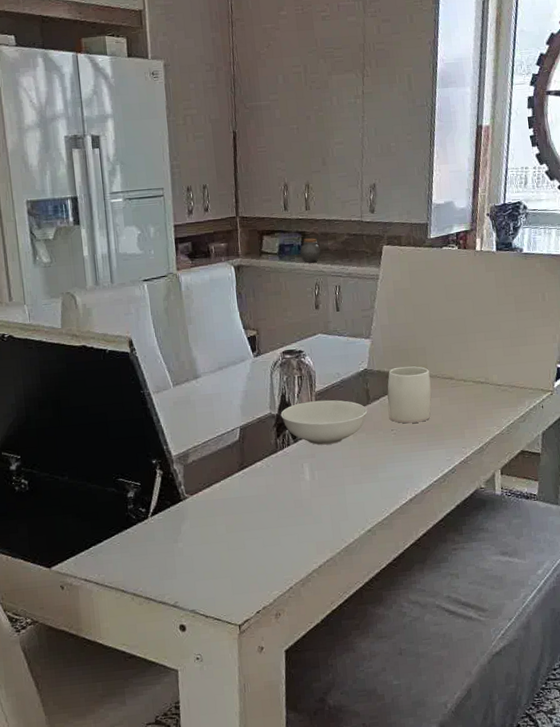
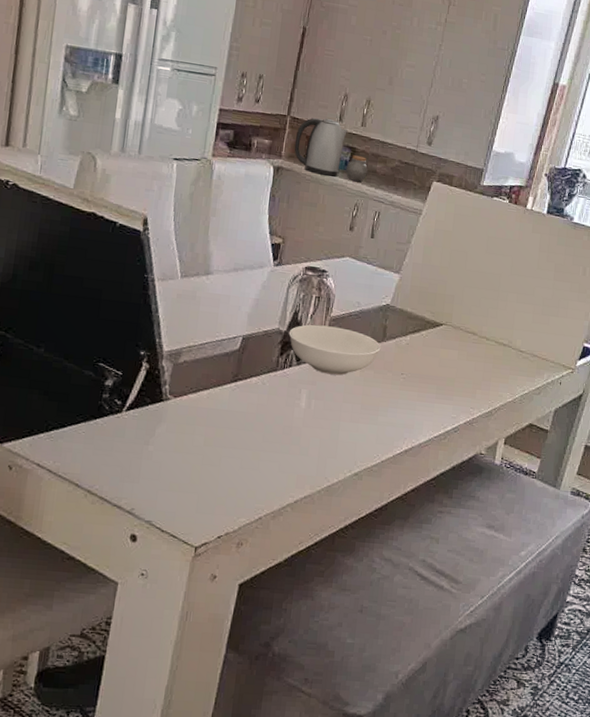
kettle: none [248,210,294,264] -> present [294,118,347,177]
mug: present [387,366,432,424] -> none [401,309,453,372]

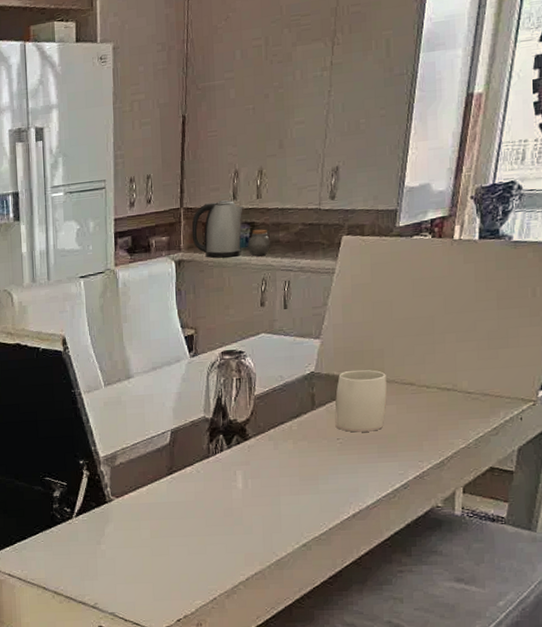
bowl: present [289,324,381,376] -> none [215,404,311,452]
mug: none [401,309,453,372] -> present [334,369,388,433]

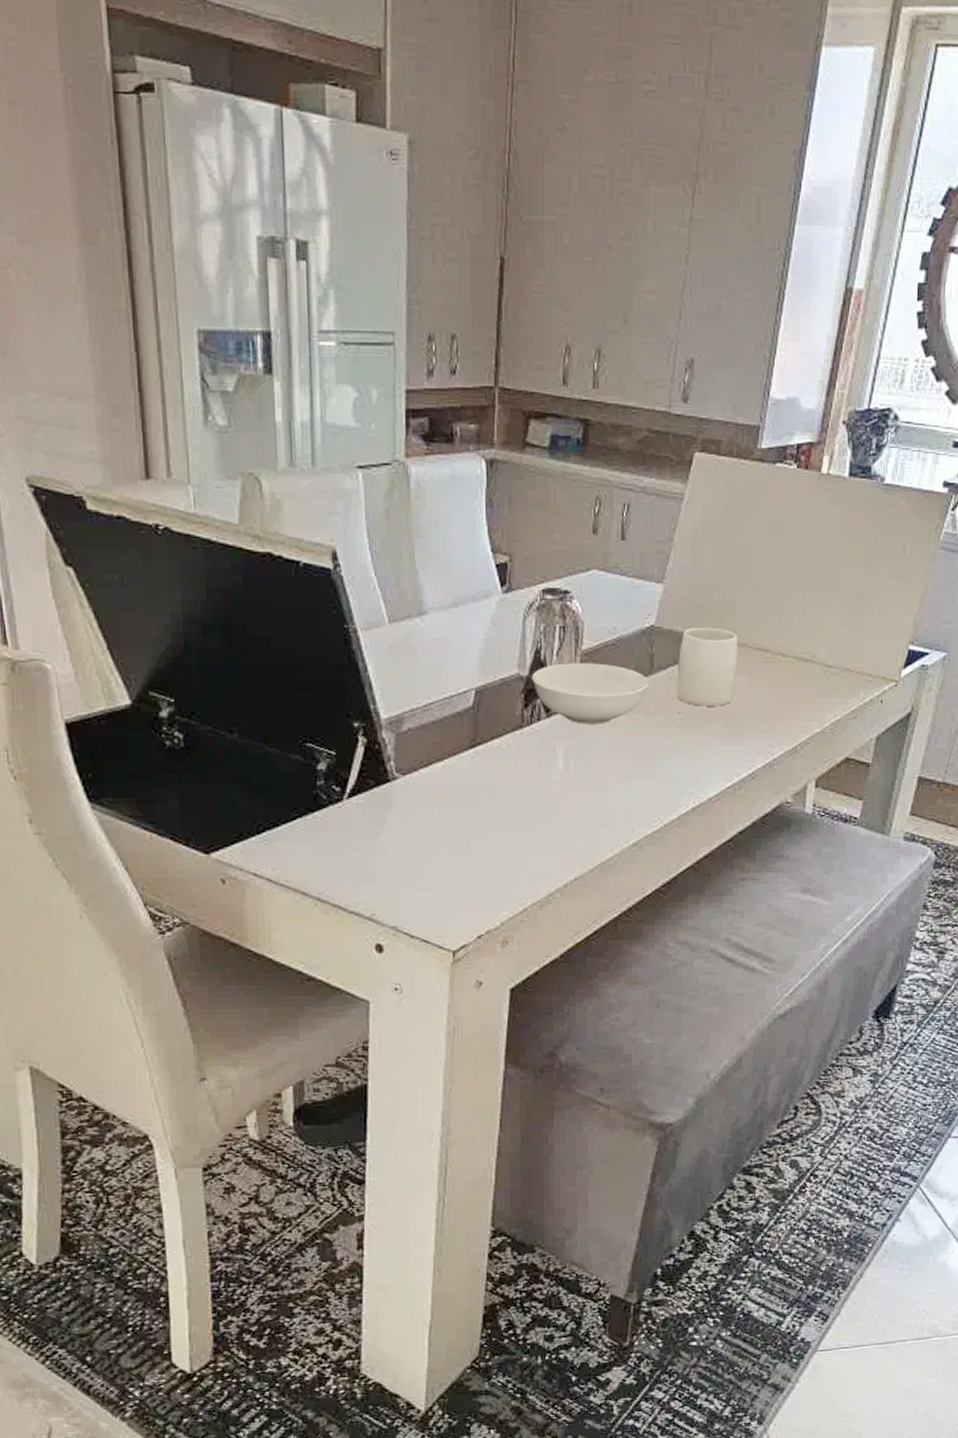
kettle: present [191,199,243,258] -> none [508,383,575,463]
bowl: none [215,404,311,452] -> present [532,663,649,724]
jar: present [247,229,271,256] -> none [579,430,609,465]

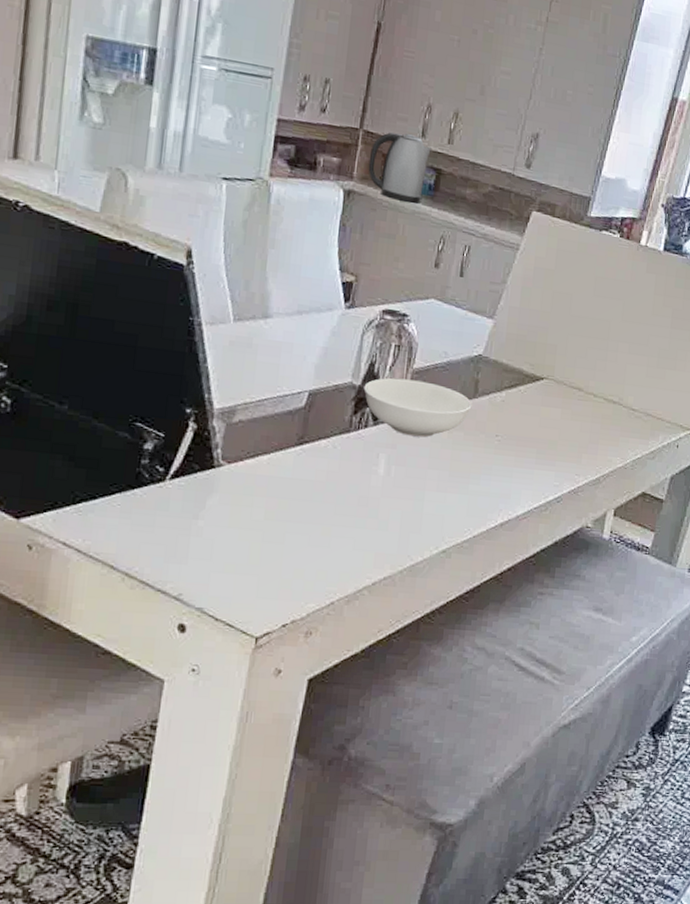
kettle: none [508,383,575,463] -> present [368,132,431,204]
mug: present [676,627,739,706] -> none [496,361,556,434]

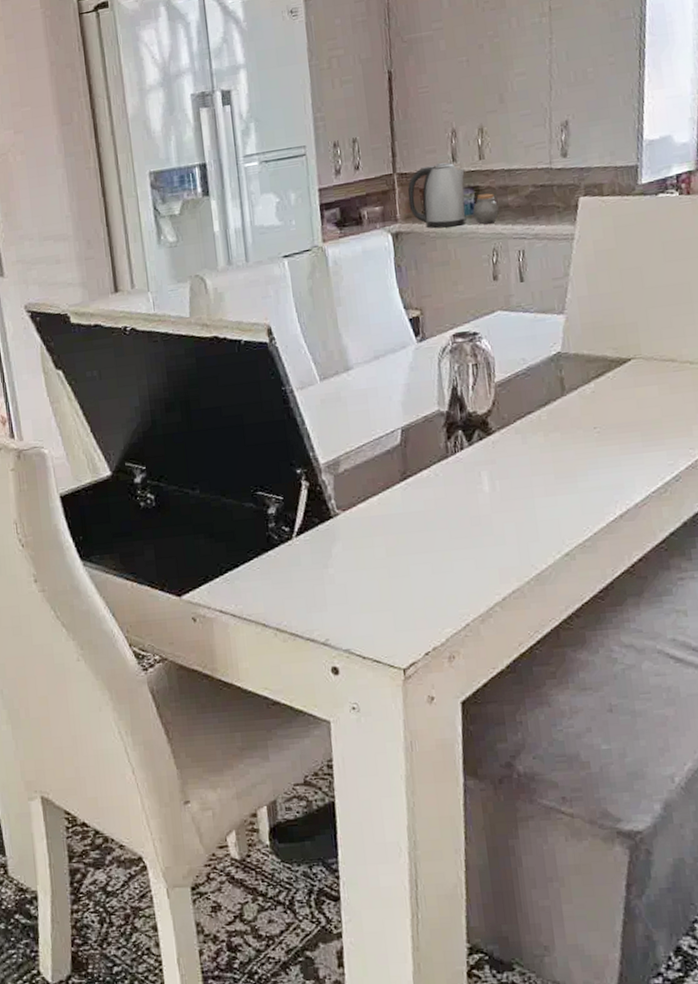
bowl: present [363,378,472,438] -> none [451,391,562,449]
jar: none [429,178,457,210] -> present [472,193,500,224]

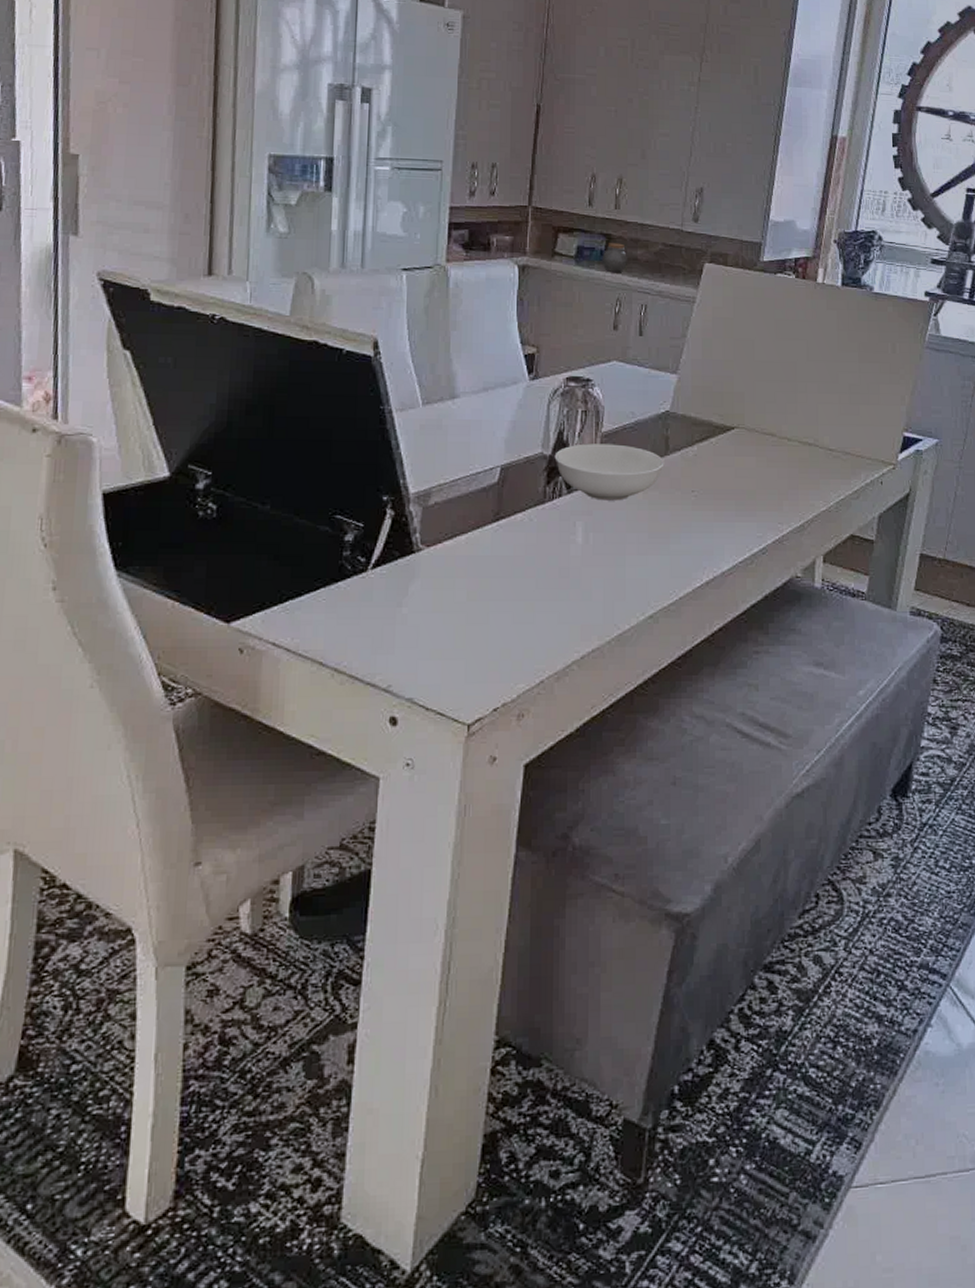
kettle: present [408,162,466,228] -> none [540,204,599,270]
bowl: none [451,391,562,449] -> present [554,443,664,501]

